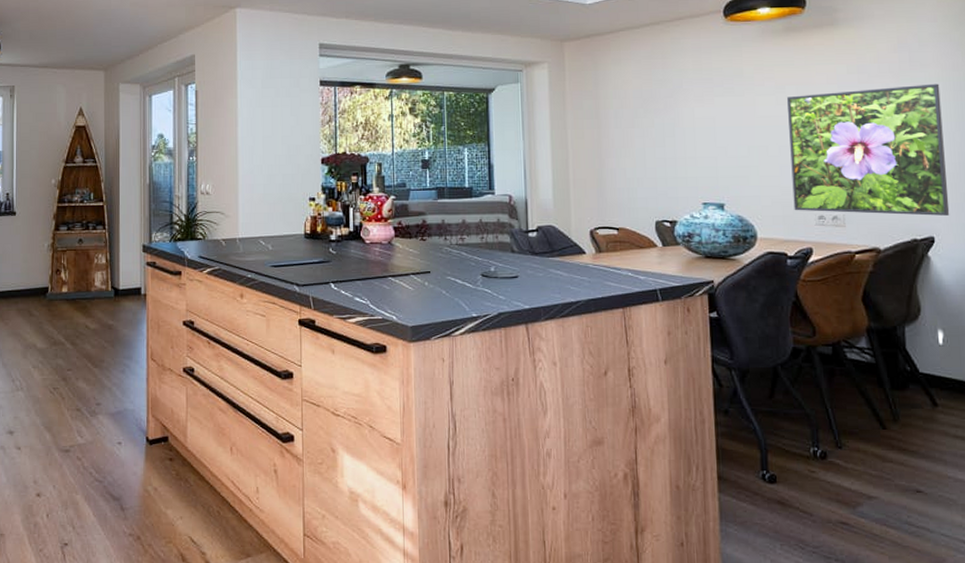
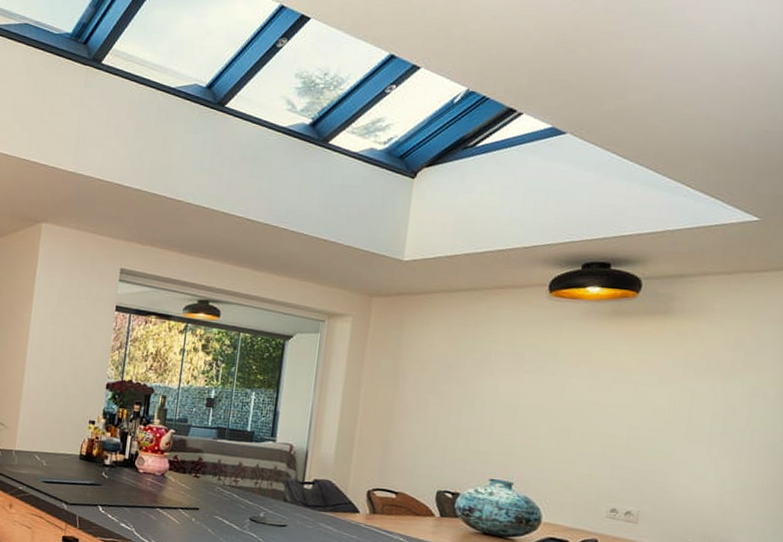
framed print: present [787,83,950,216] -> none [586,382,772,527]

